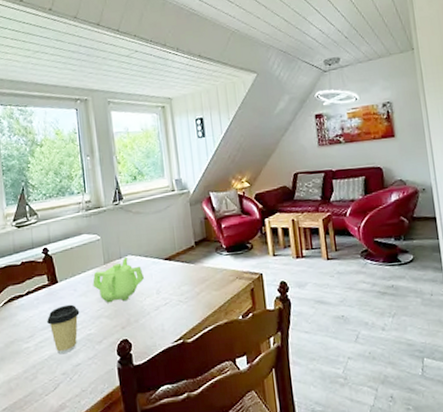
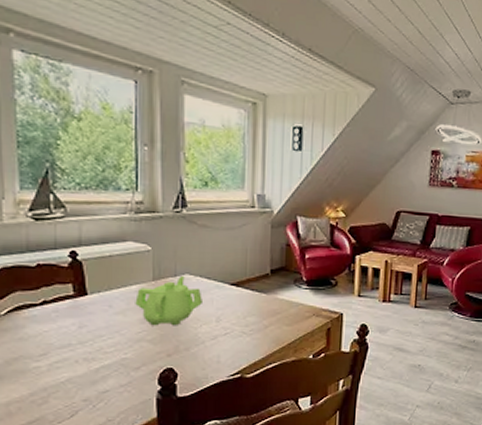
coffee cup: present [47,304,80,353] -> none [68,322,114,377]

